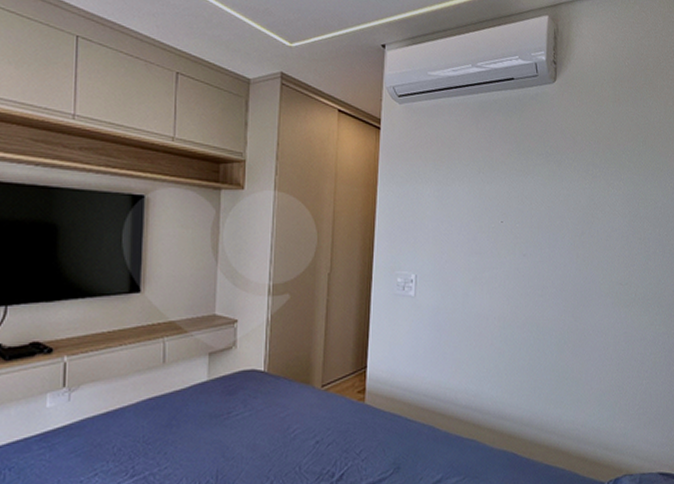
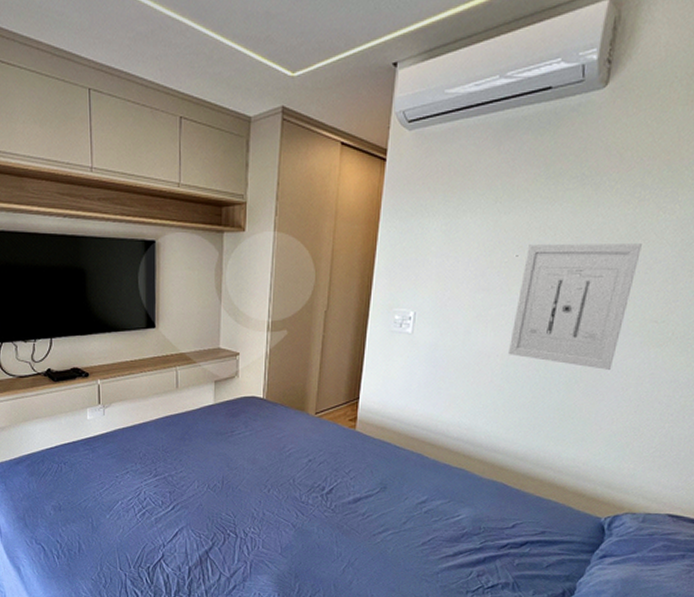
wall art: none [503,212,600,330] -> present [507,244,642,370]

